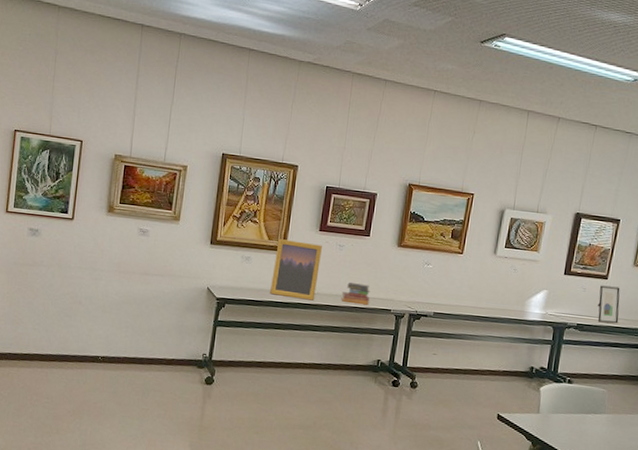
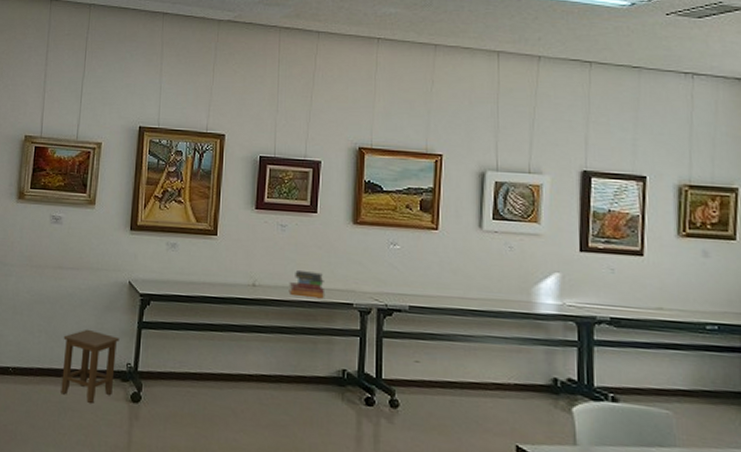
stool: none [145,326,197,385] -> present [61,329,120,403]
picture frame: present [270,239,322,301] -> none [202,221,260,294]
picture frame: present [597,285,620,324] -> none [635,264,671,317]

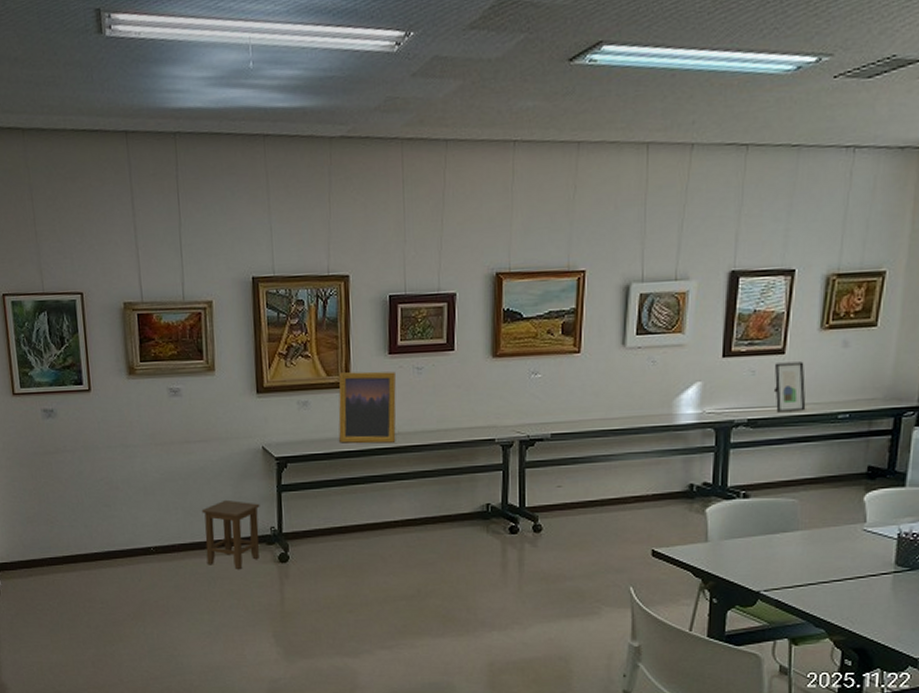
picture frame: none [202,221,260,294] -> present [338,371,396,444]
books: present [288,271,324,299] -> none [428,412,465,439]
picture frame: none [635,264,671,317] -> present [775,361,806,413]

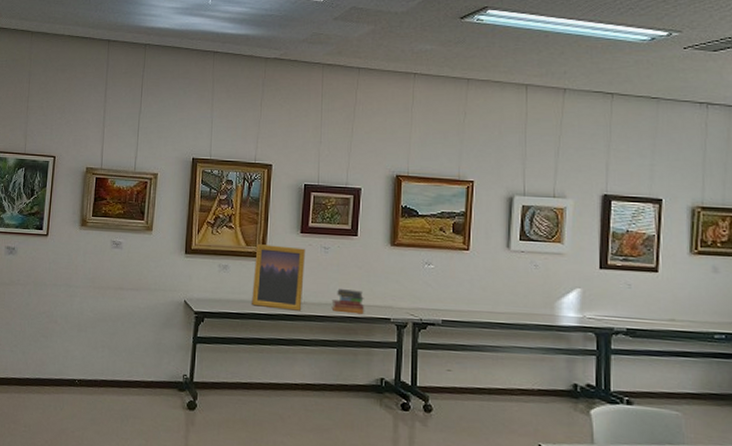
stool: present [201,499,260,569] -> none [123,344,176,411]
books: none [428,412,465,439] -> present [331,289,364,315]
picture frame: present [775,361,806,413] -> none [650,279,682,327]

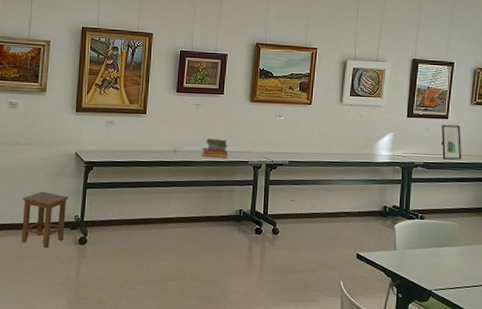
stool: none [123,344,176,411] -> present [21,191,69,248]
picture frame: present [252,244,305,311] -> none [135,102,180,158]
picture frame: none [650,279,682,327] -> present [441,124,462,160]

